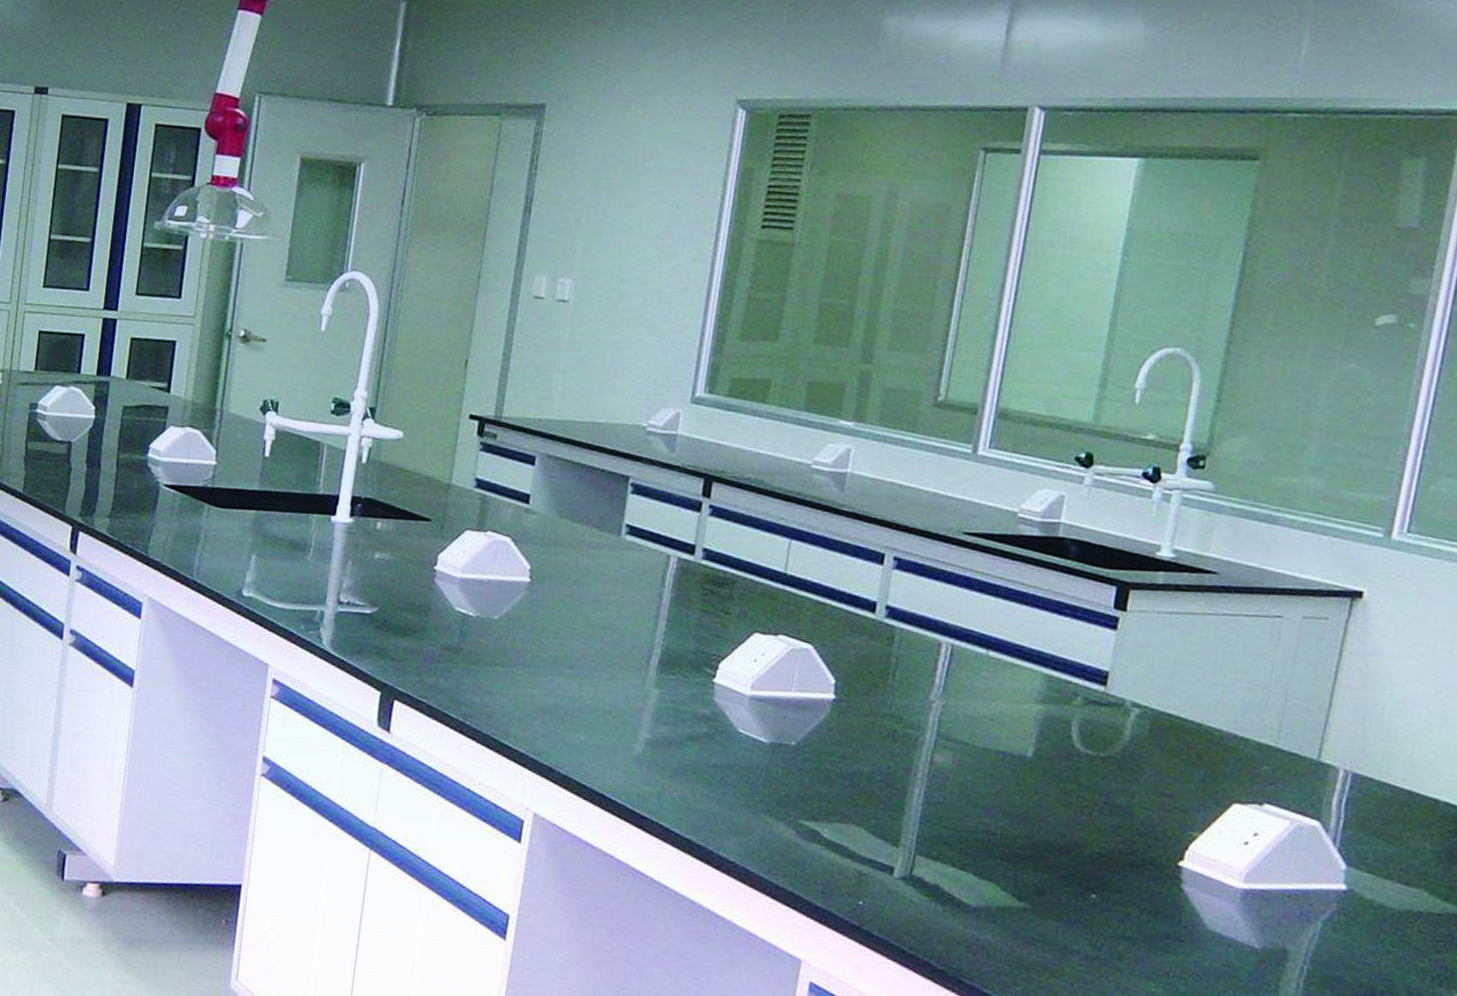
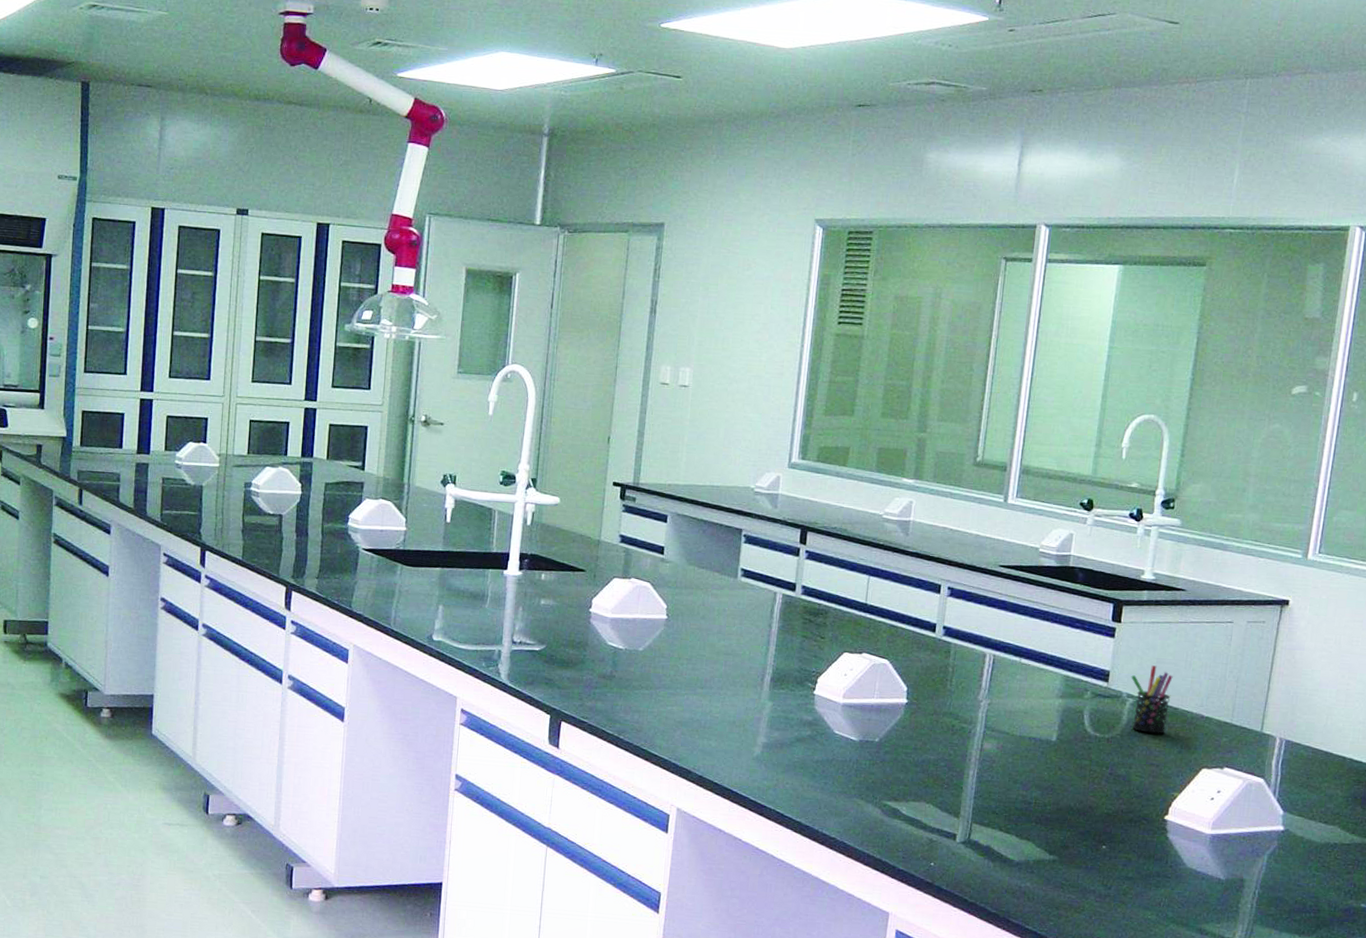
pen holder: none [1136,667,1196,756] -> present [1131,665,1173,734]

